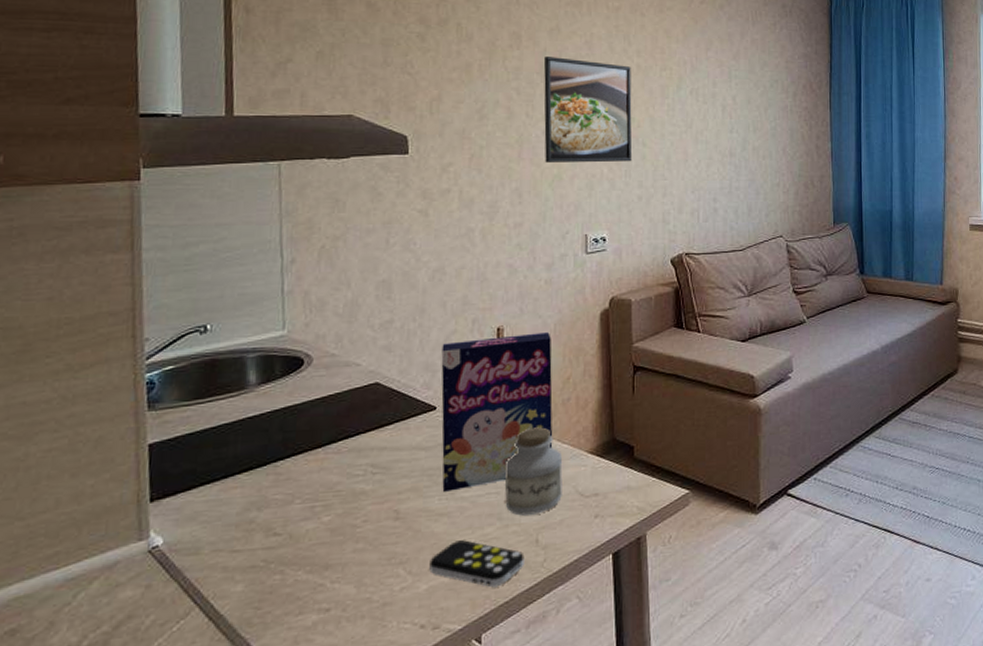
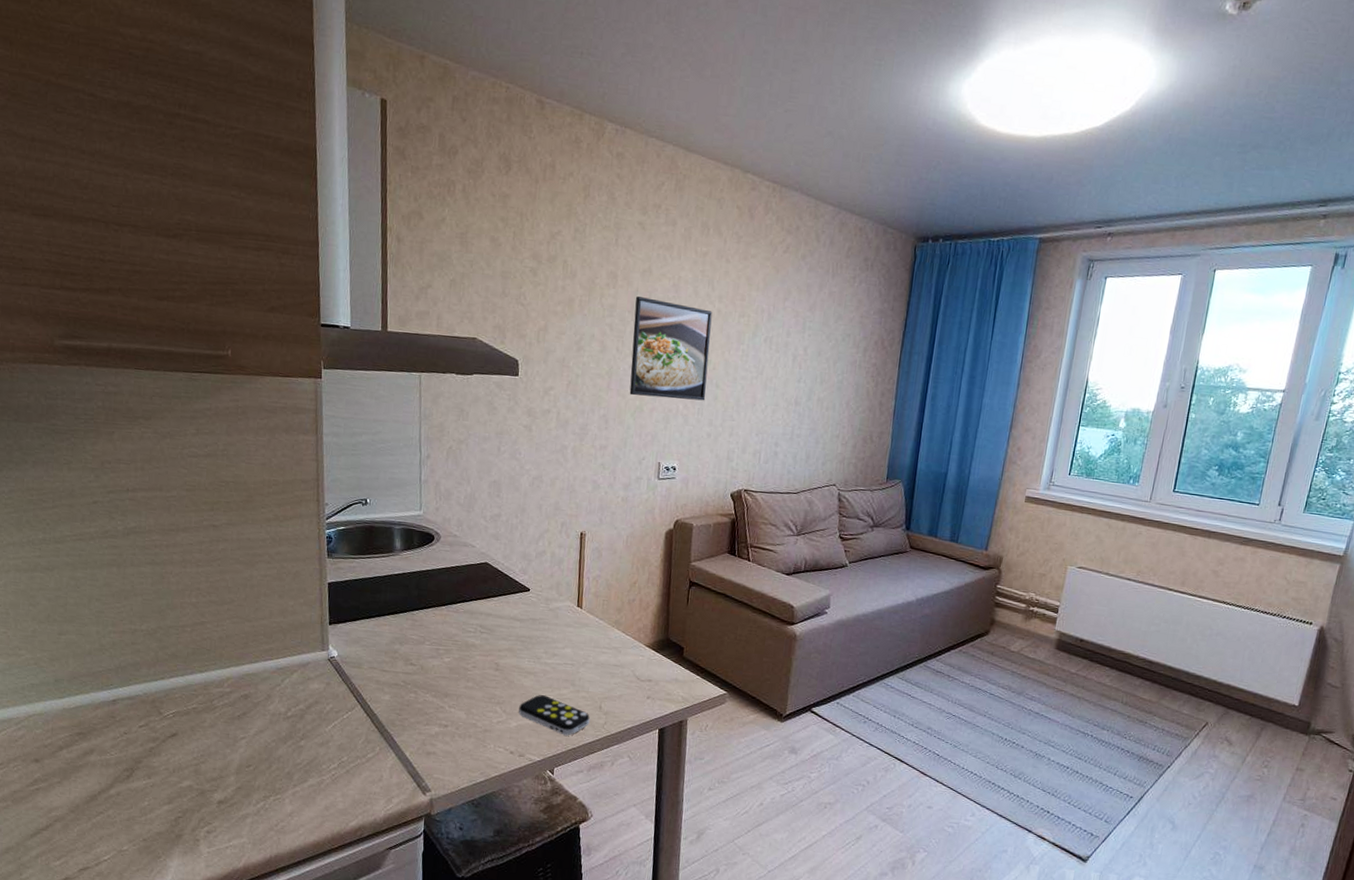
cereal box: present [441,332,553,492] -> none [531,539,624,657]
jar: present [504,427,563,516] -> none [578,618,626,687]

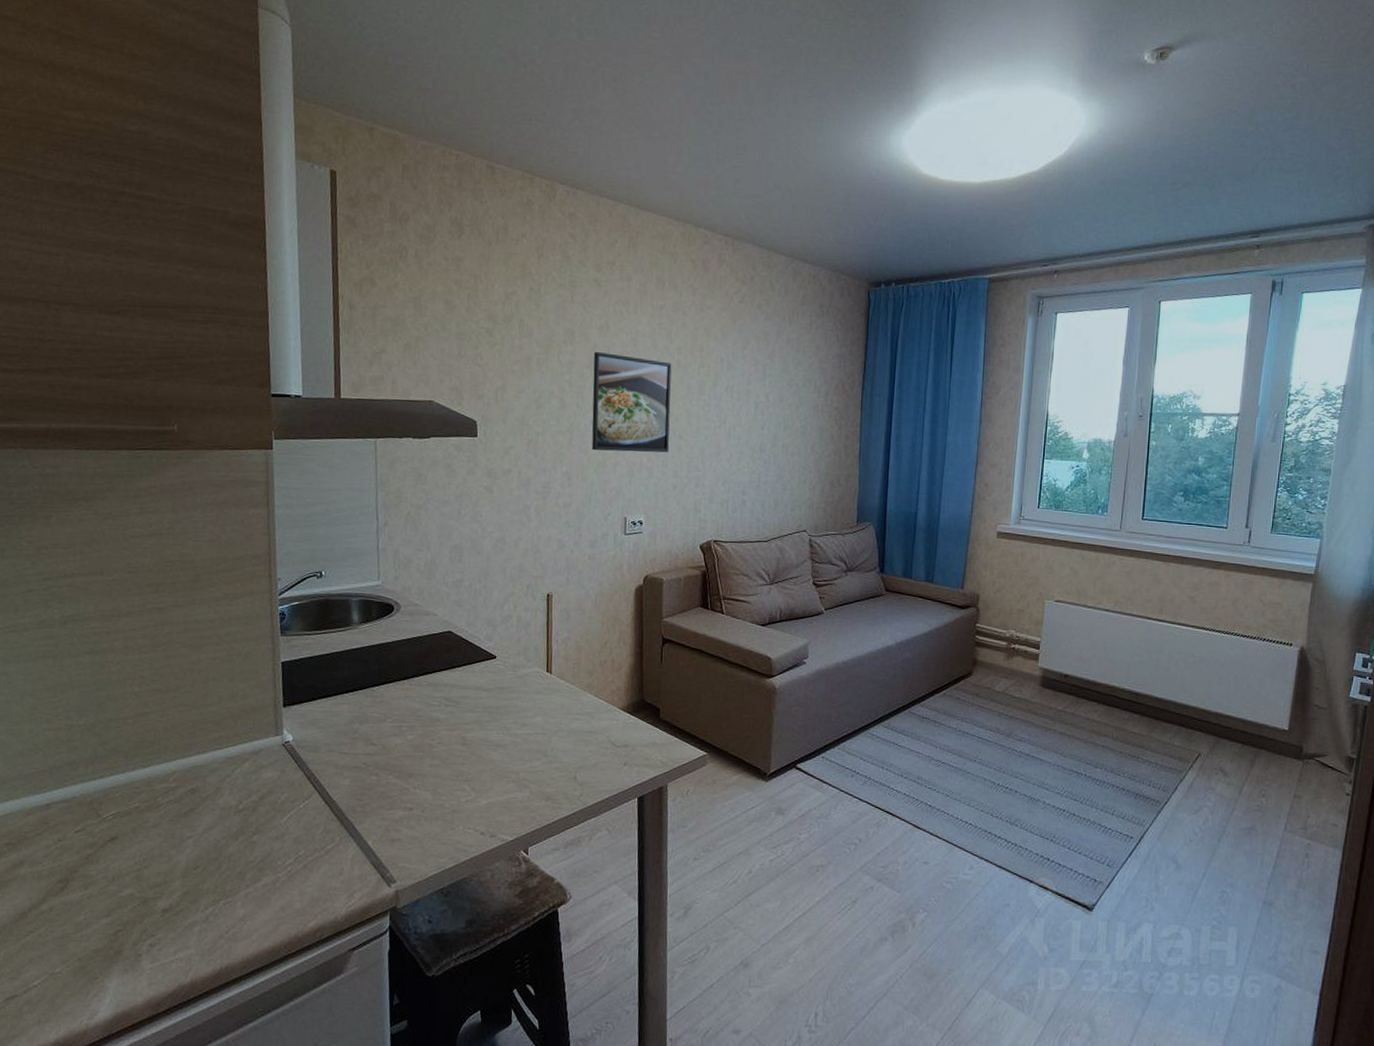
remote control: present [519,695,590,736] -> none [488,769,565,811]

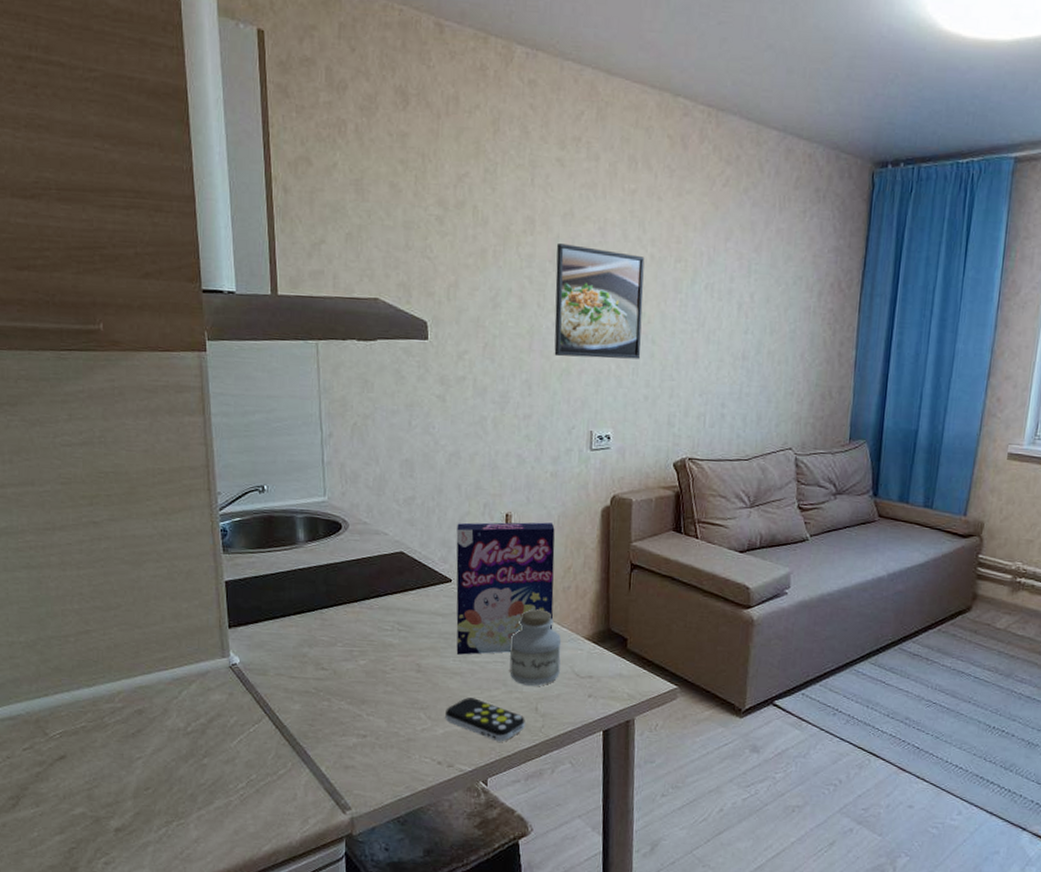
remote control: none [488,769,565,811] -> present [445,697,525,742]
cereal box: none [500,601,593,728] -> present [456,522,555,655]
jar: none [550,682,599,756] -> present [509,609,562,686]

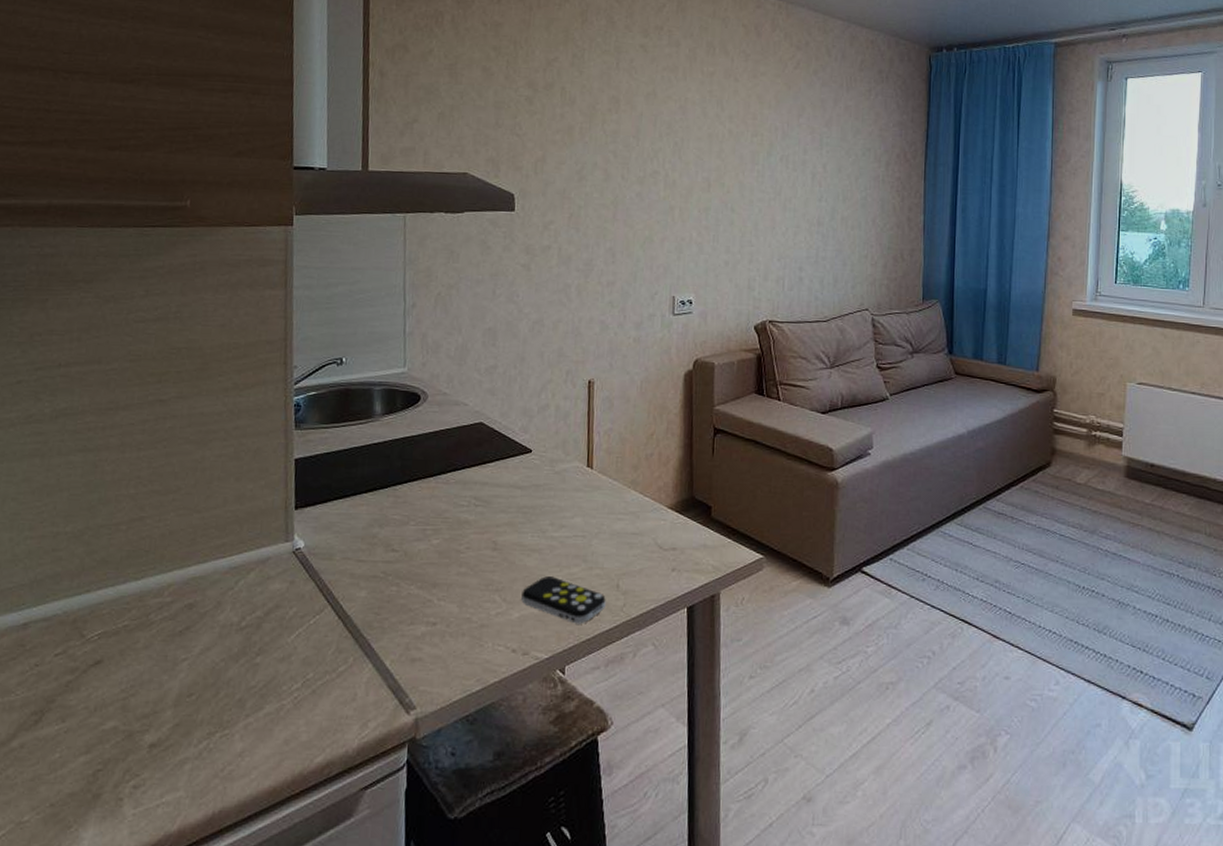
cereal box: present [456,522,555,655] -> none [535,388,638,530]
jar: present [509,609,562,686] -> none [590,478,644,561]
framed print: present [554,244,645,359] -> none [637,121,723,227]

